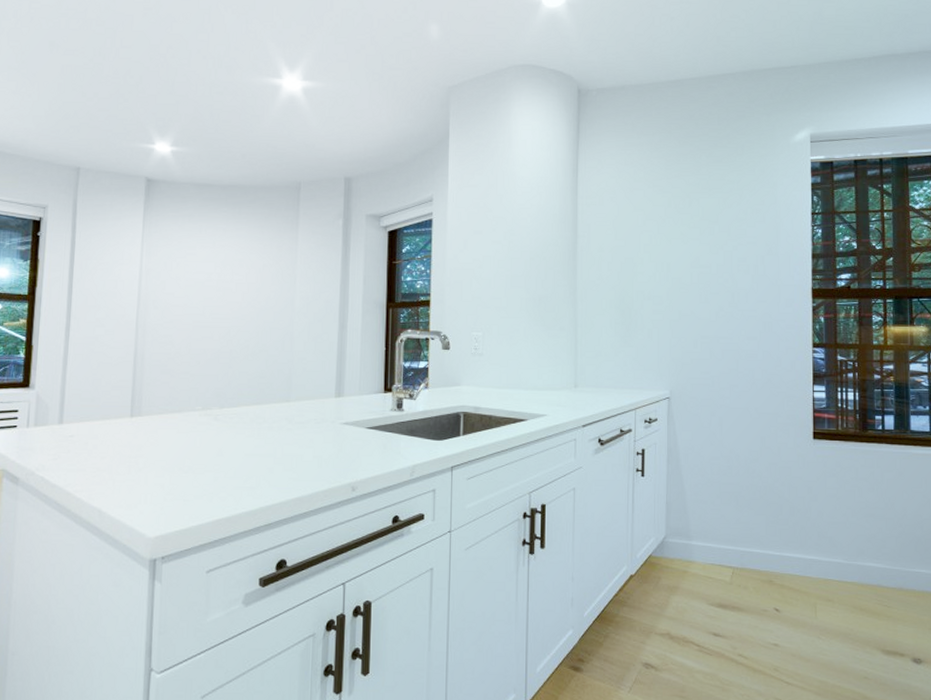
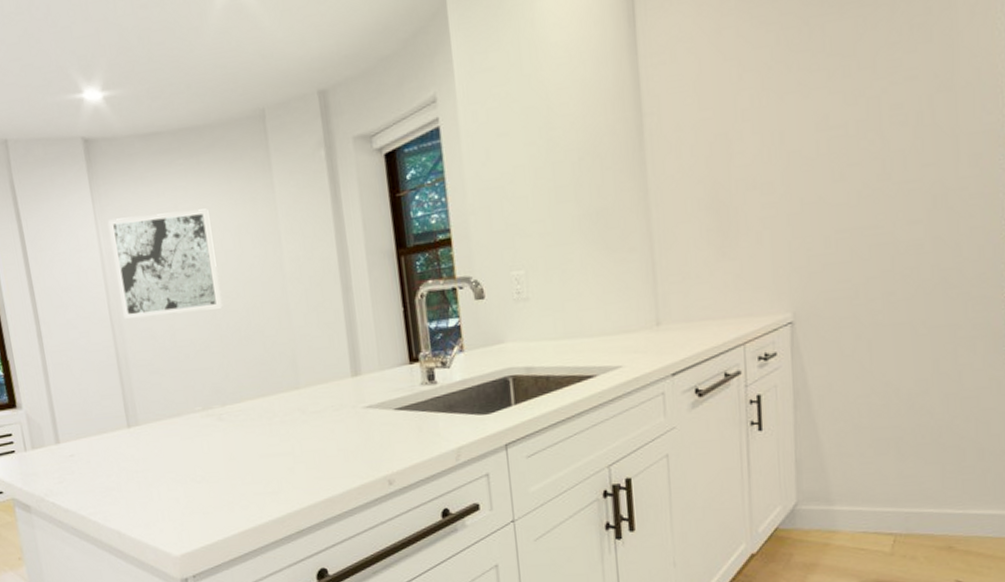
wall art: none [149,244,241,328] -> present [108,208,223,319]

